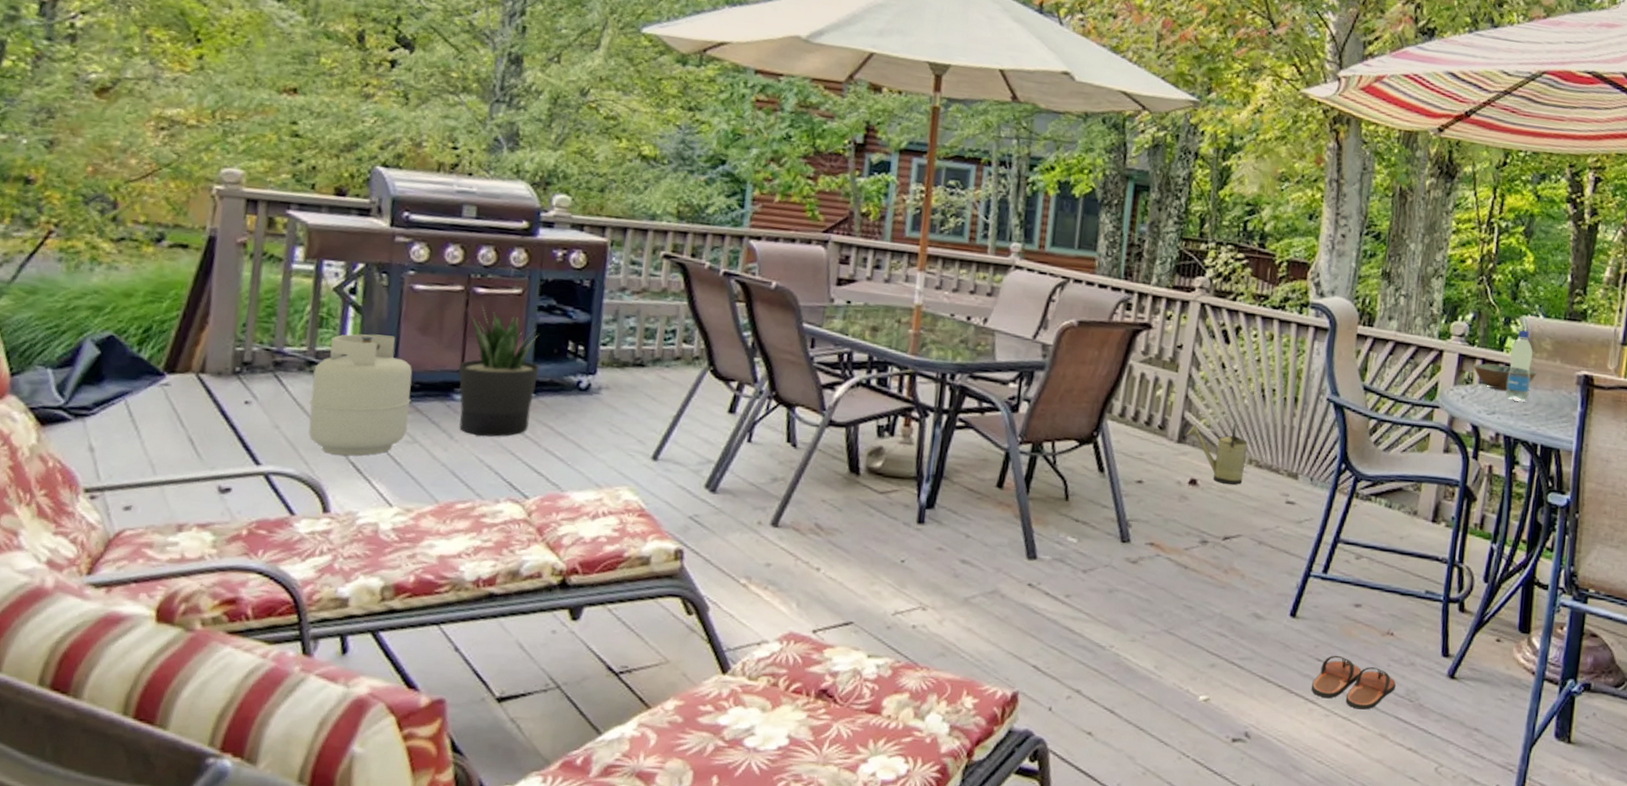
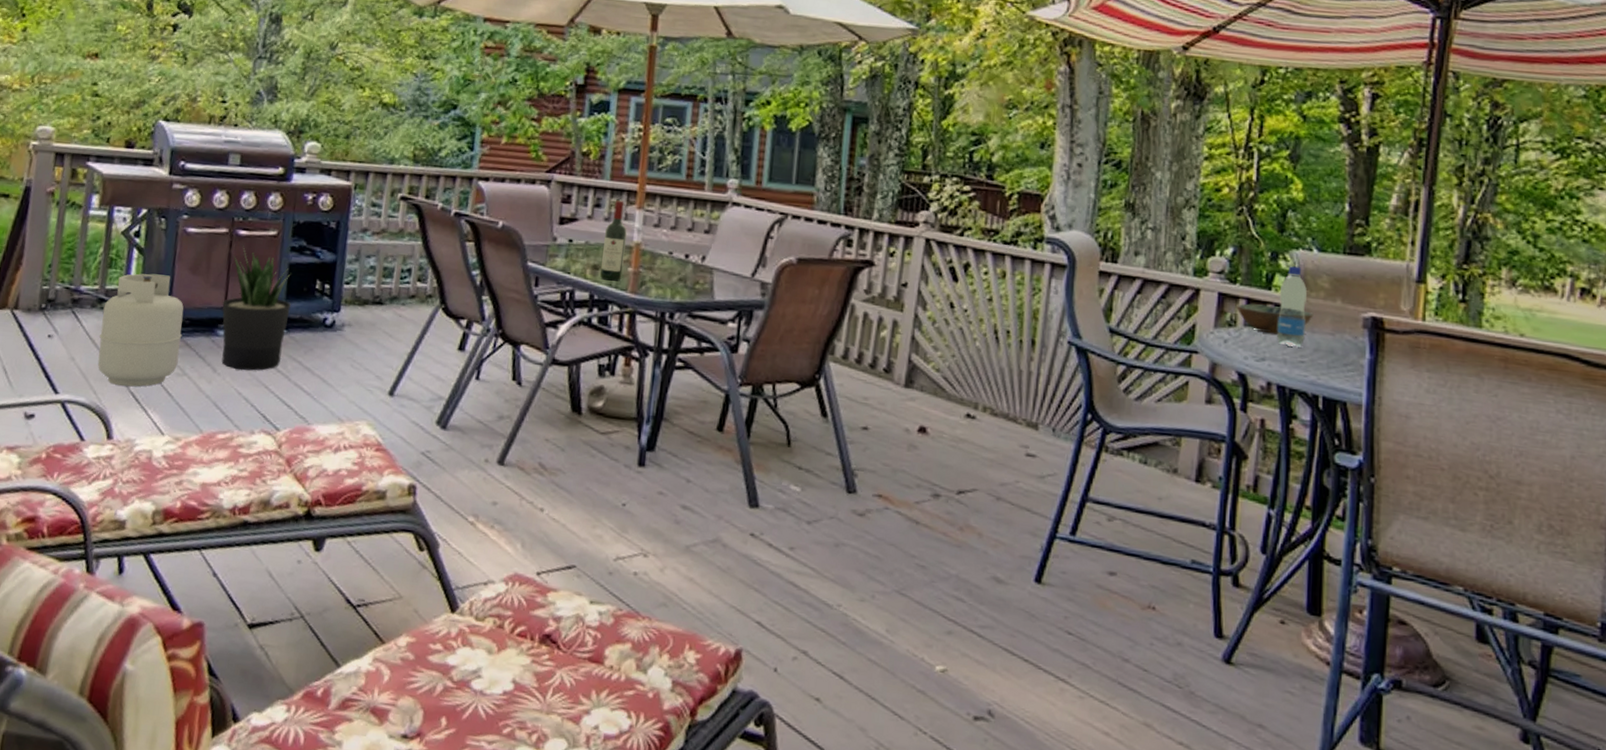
wine bottle: none [879,262,908,343] -> present [599,200,627,281]
watering can: present [1187,423,1252,485] -> none [914,367,986,434]
flip-flop: present [1311,655,1396,710] -> none [1061,628,1161,694]

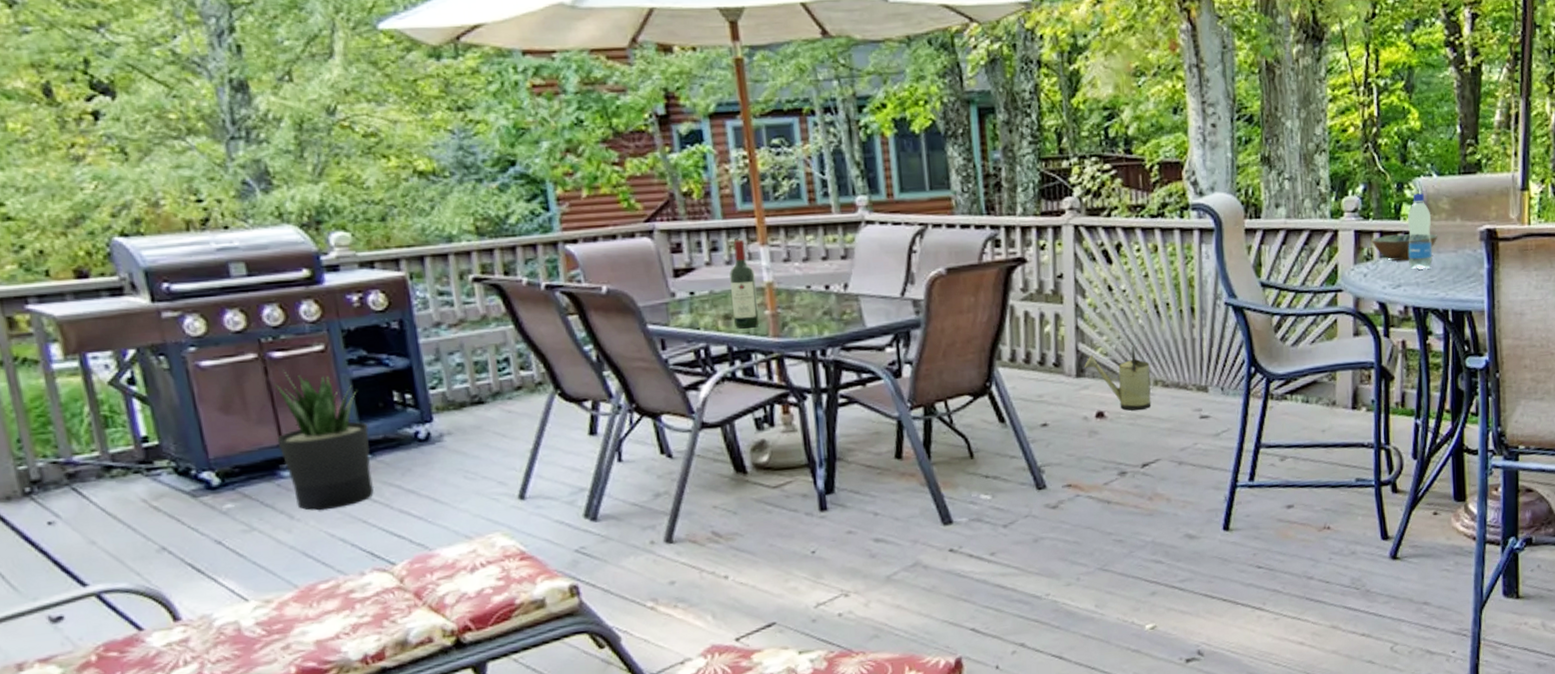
propane tank: present [97,273,184,387] -> none [114,422,240,560]
watering can: none [914,367,986,434] -> present [1085,346,1157,411]

